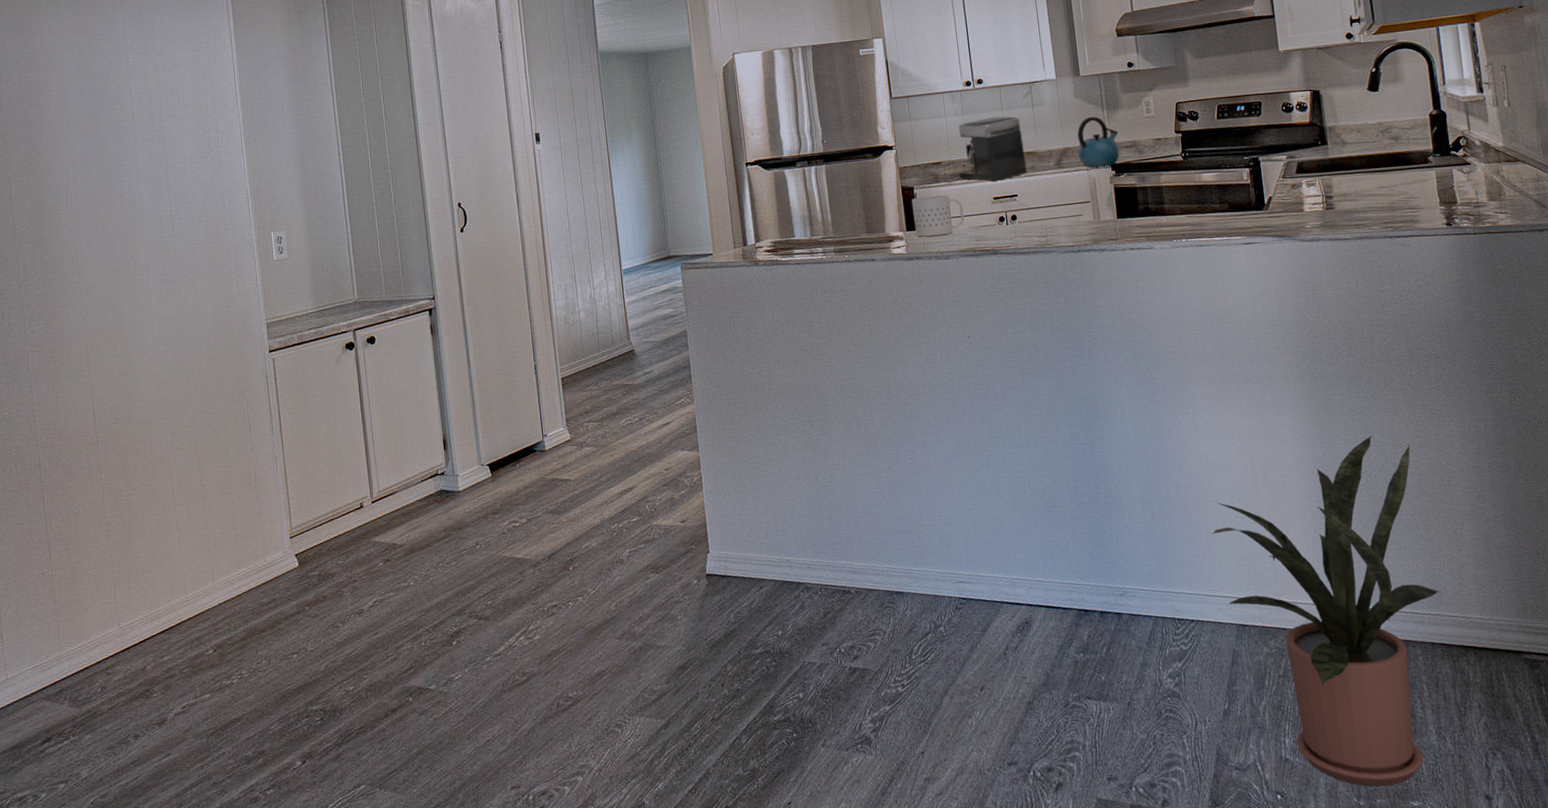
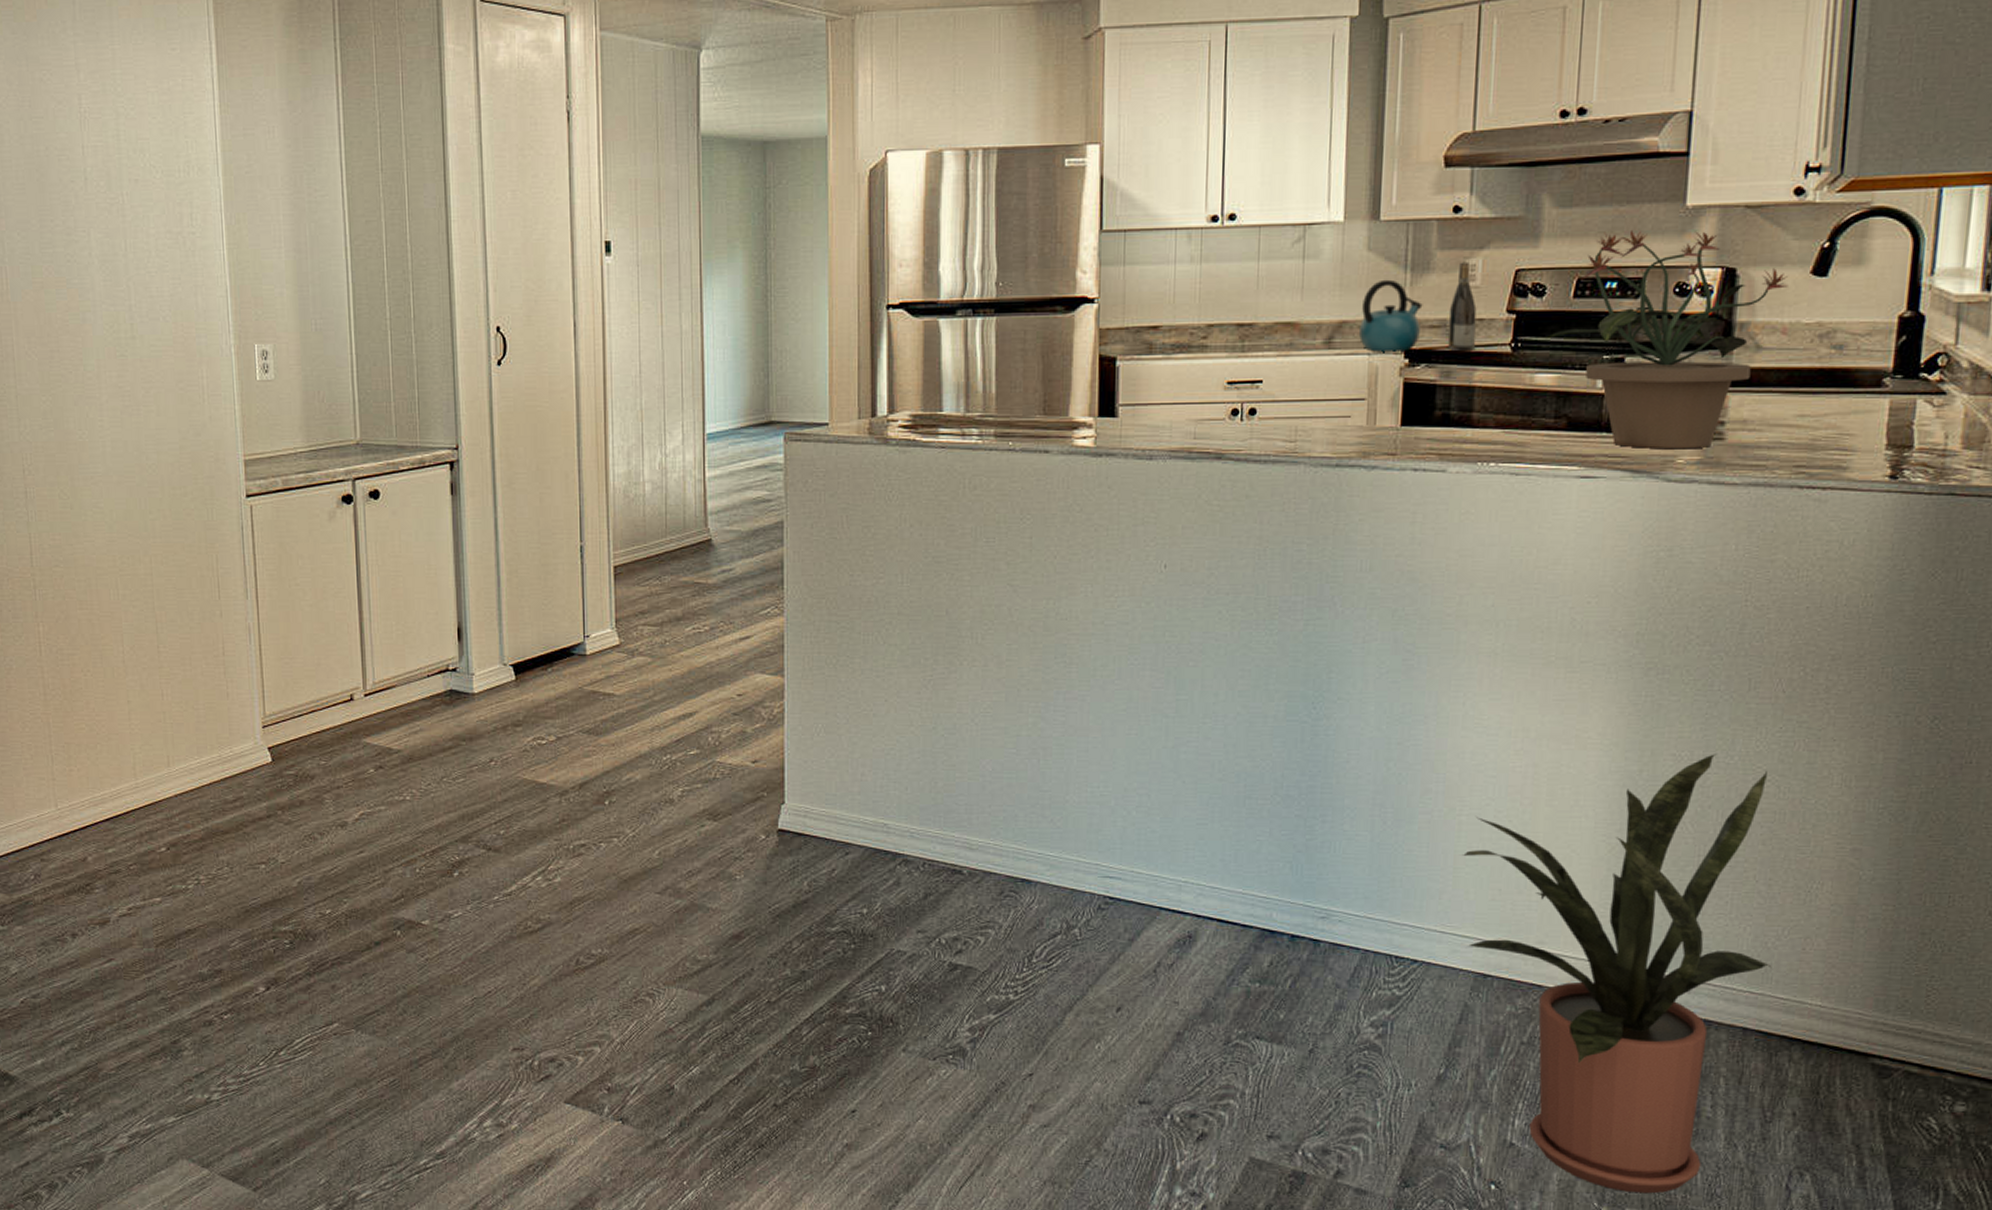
mug: present [911,195,965,237] -> none [1110,371,1183,427]
coffee maker: present [958,116,1028,182] -> none [1183,269,1282,359]
wine bottle: none [1136,100,1159,163] -> present [1448,262,1477,352]
potted plant: none [1204,67,1355,220] -> present [1545,229,1788,450]

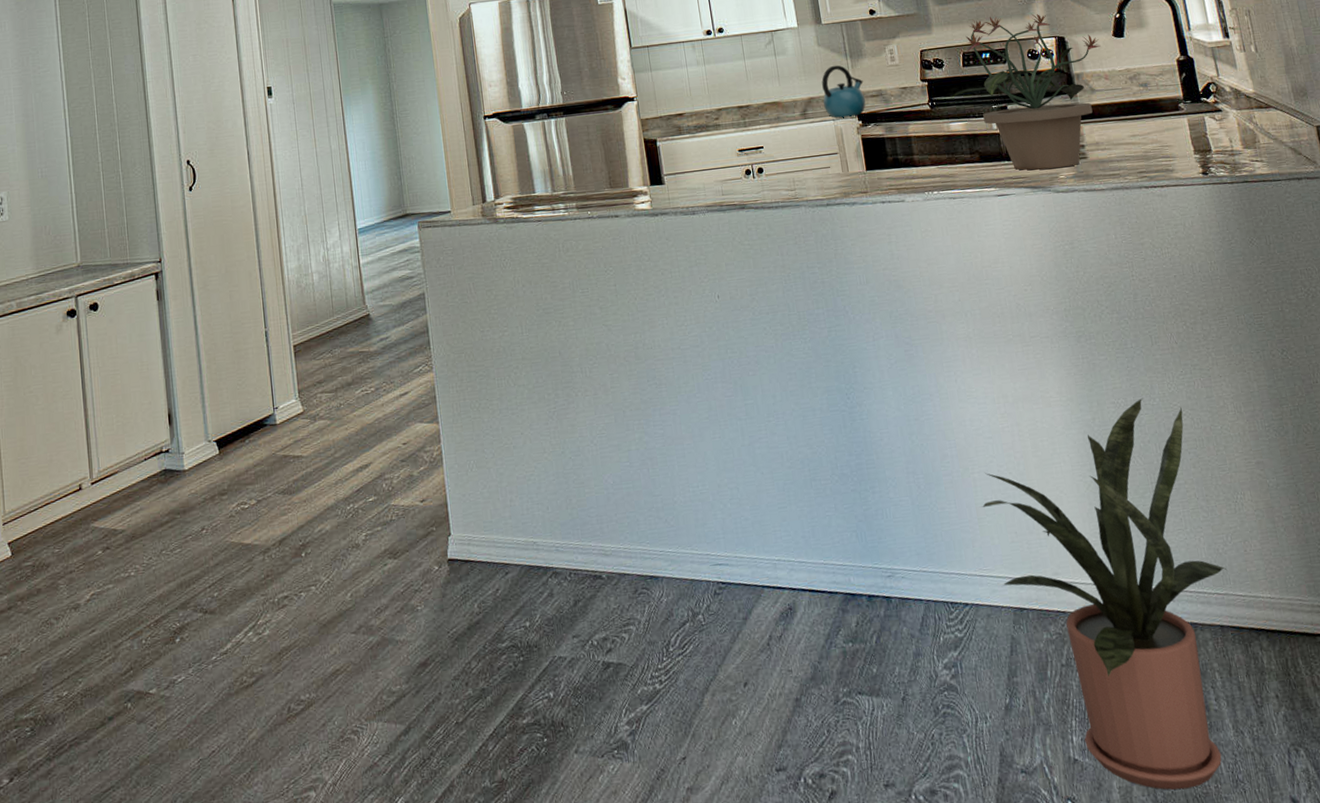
wine bottle: present [1448,262,1477,352] -> none [881,48,906,113]

